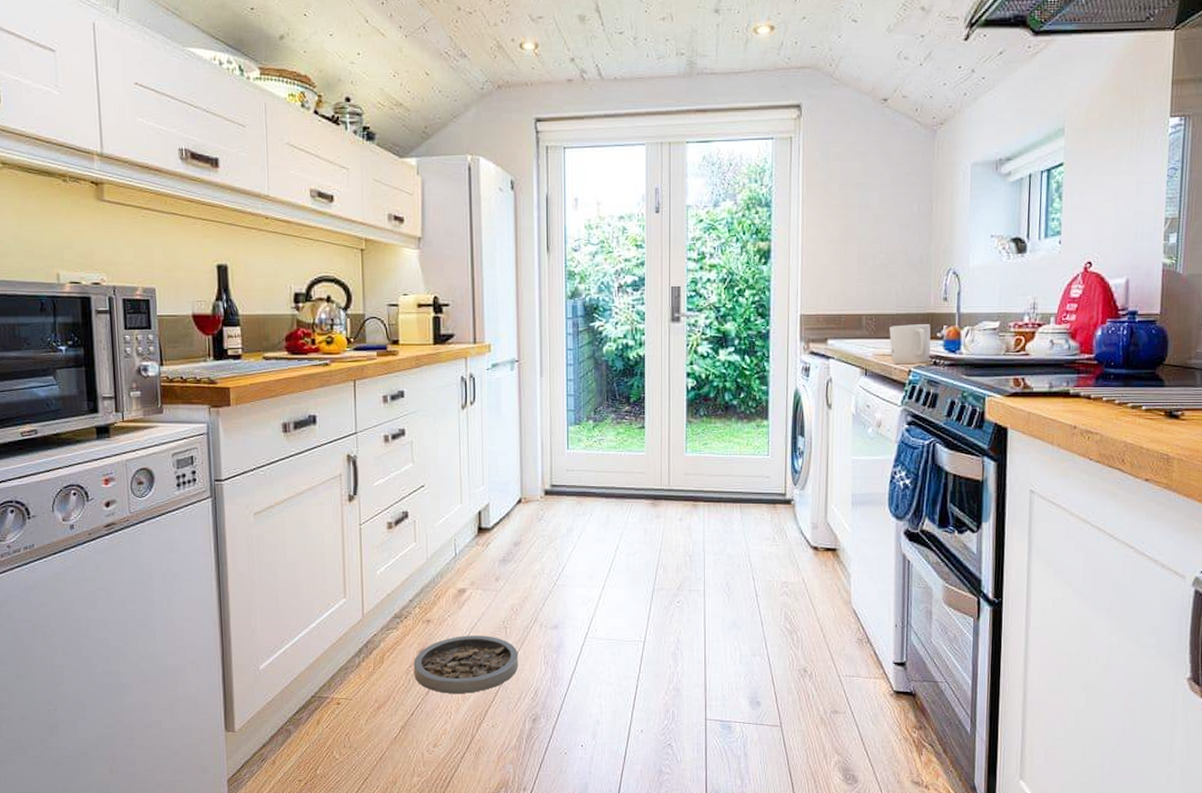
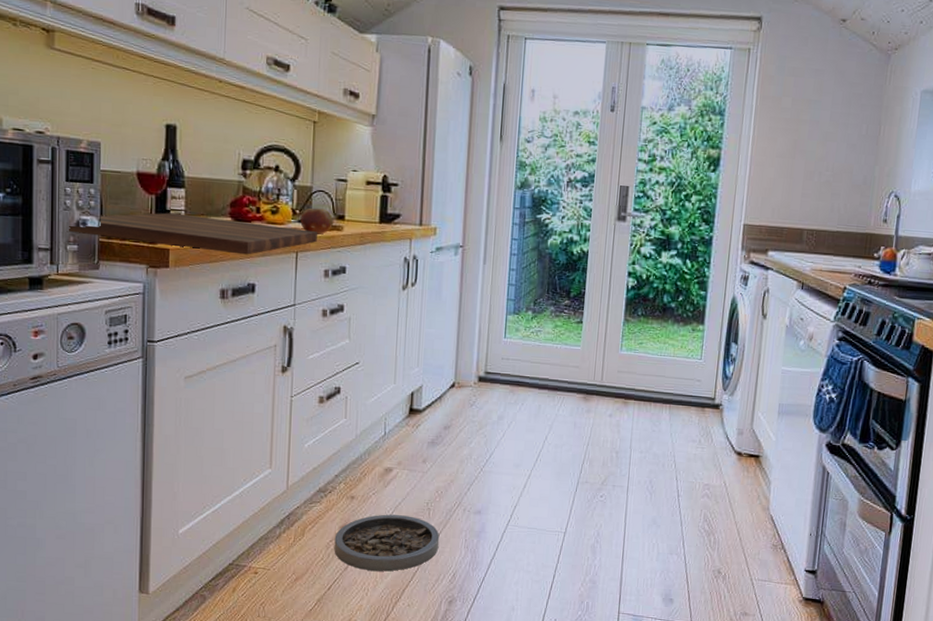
cutting board: none [129,351,373,387] -> present [66,212,317,255]
fruit: none [355,335,388,361] -> present [300,207,333,235]
mug: present [889,324,931,365] -> none [828,242,869,282]

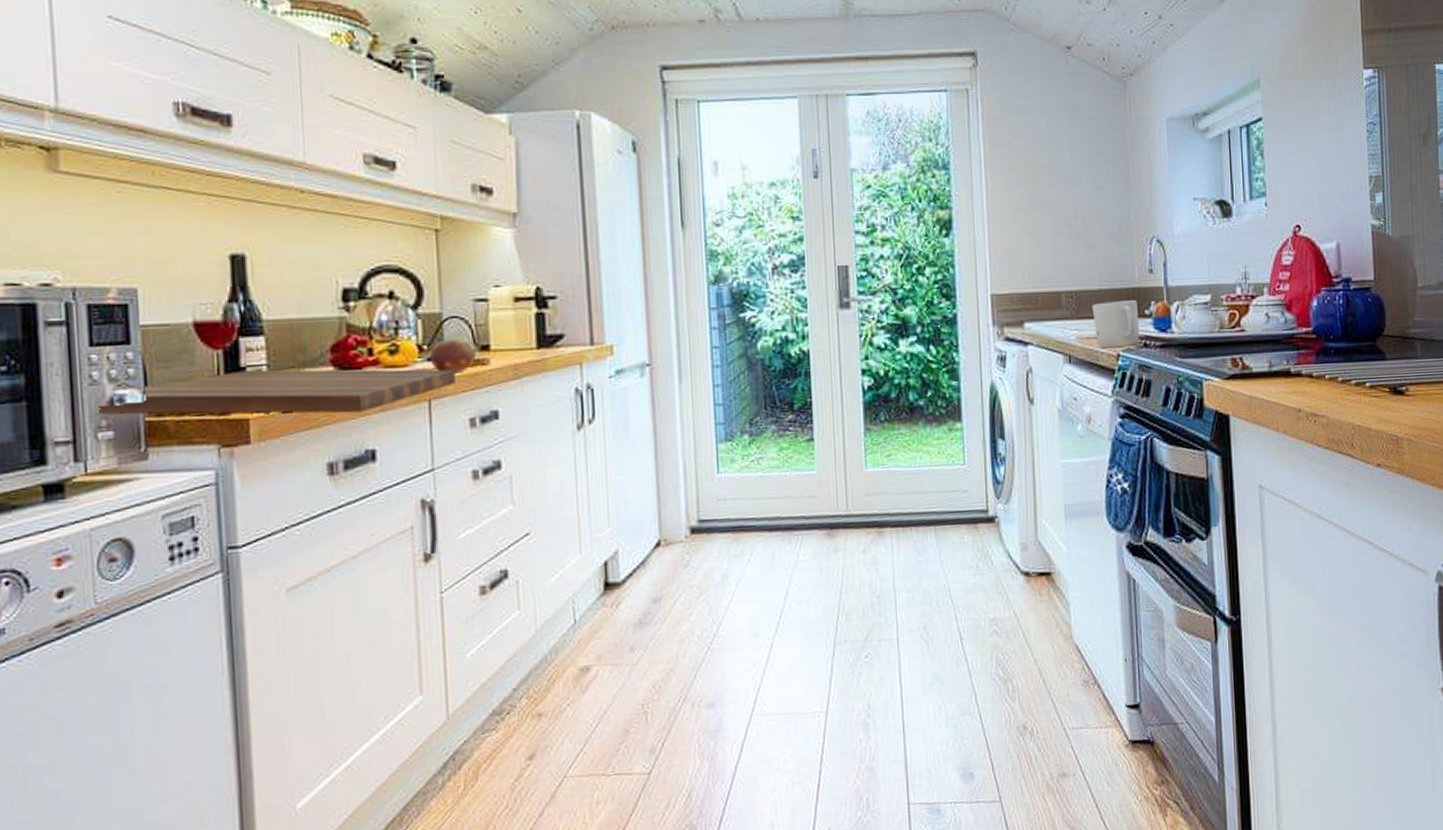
pet bowl: present [334,514,440,572] -> none [521,726,665,812]
mug: none [828,242,869,282] -> present [1092,300,1140,349]

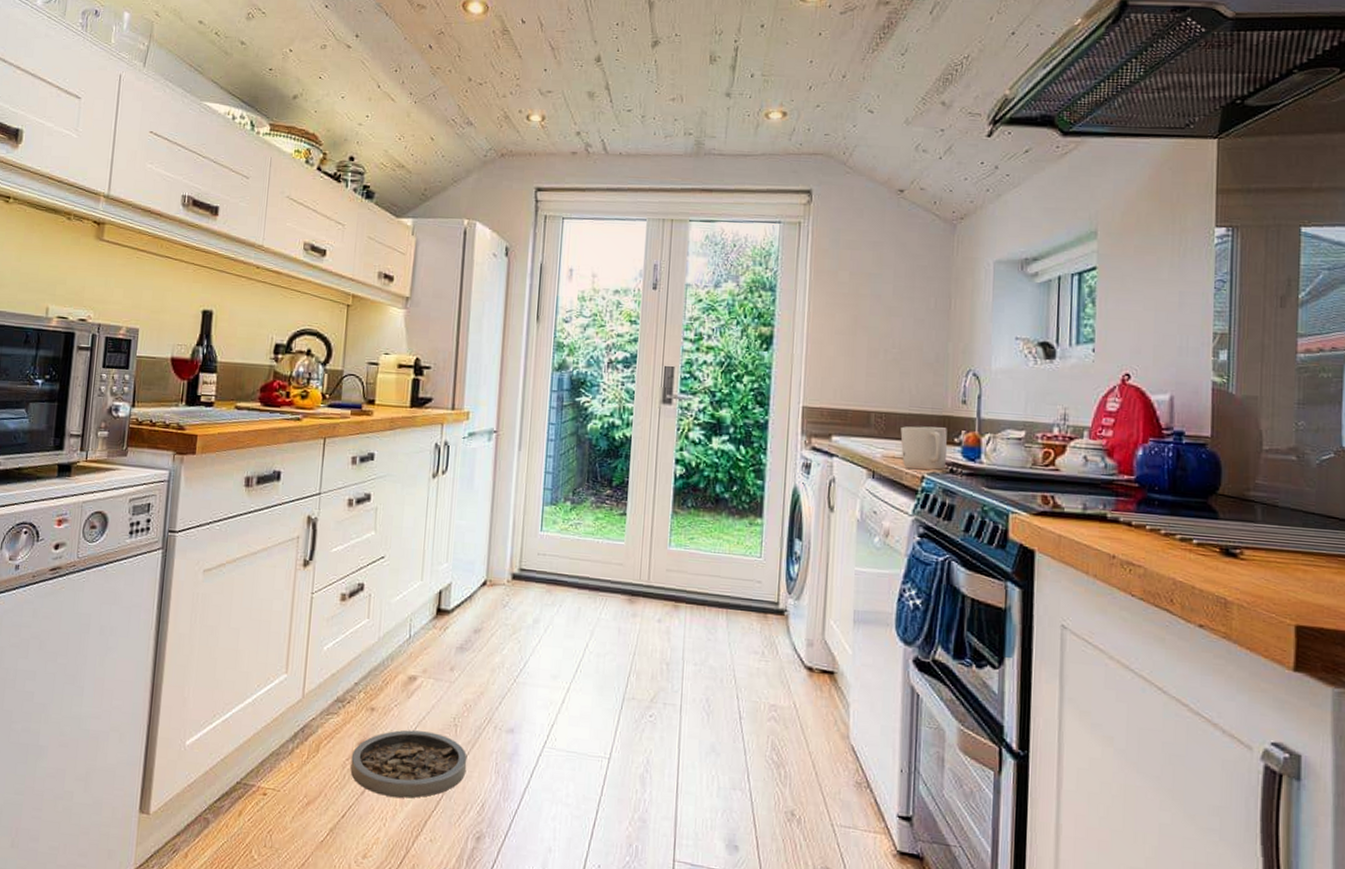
cutting board: present [95,369,456,415] -> none [99,398,346,441]
fruit: present [430,339,475,373] -> none [329,392,363,420]
pet bowl: none [521,726,665,812] -> present [350,730,468,799]

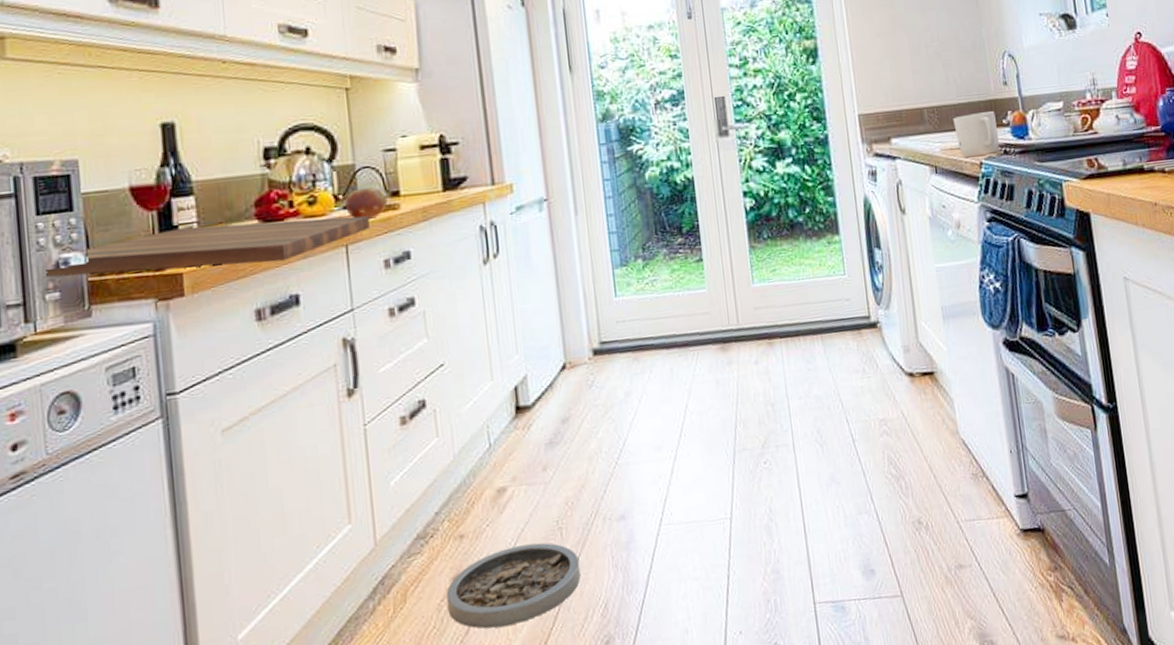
cutting board: none [99,398,346,441] -> present [43,216,370,278]
fruit: none [329,392,363,420] -> present [345,187,387,219]

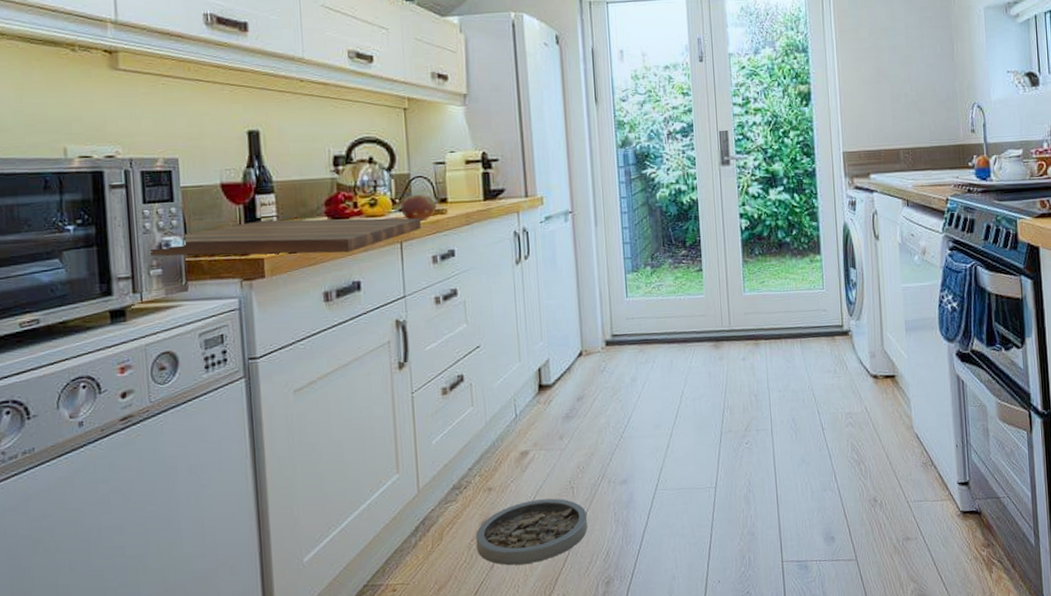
mug: present [953,111,1000,158] -> none [925,155,965,194]

